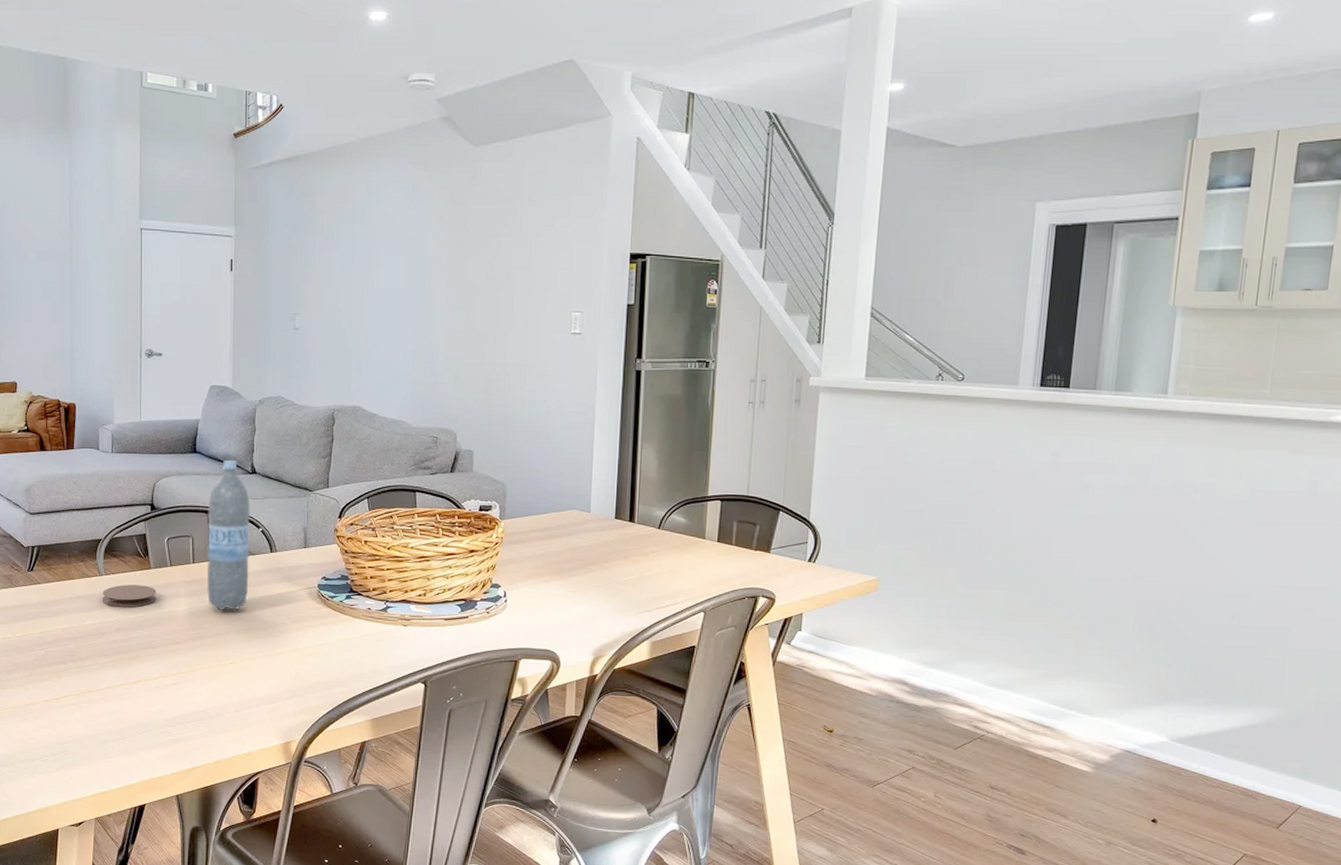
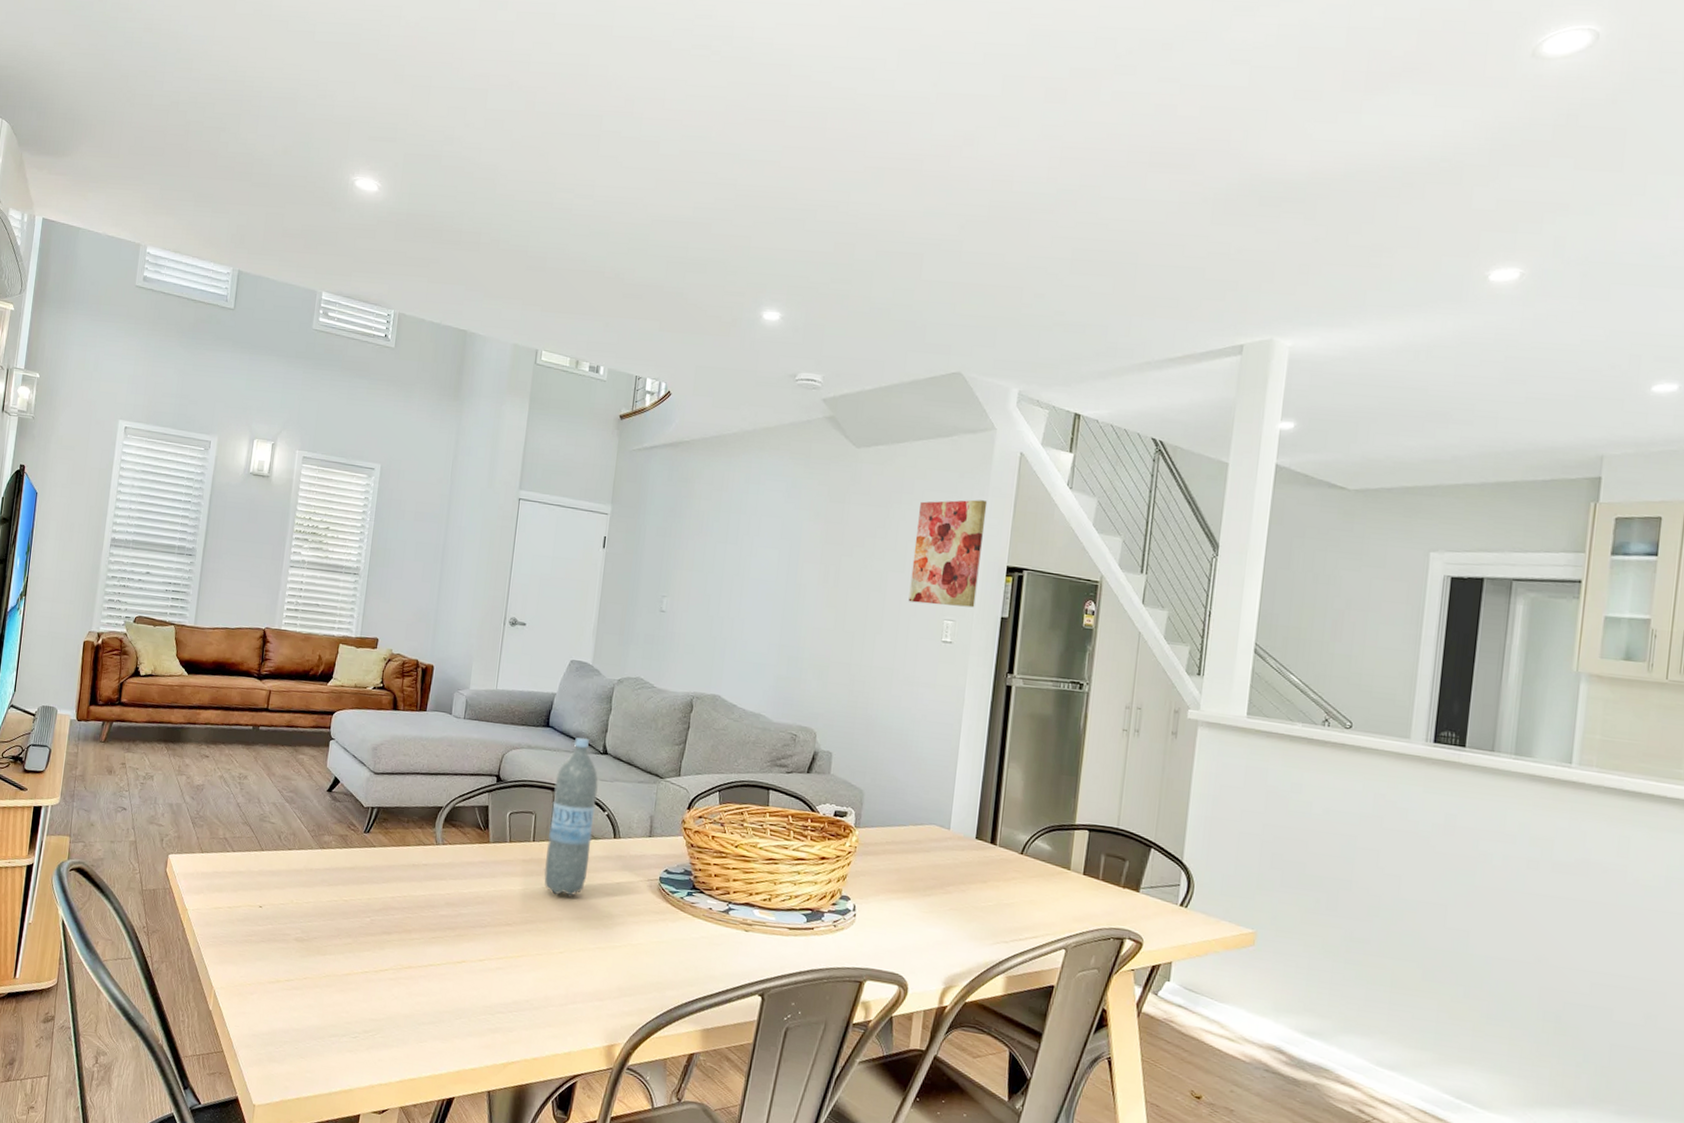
coaster: present [103,584,157,607] -> none [436,856,493,882]
wall art: none [536,189,608,298] -> present [908,499,988,608]

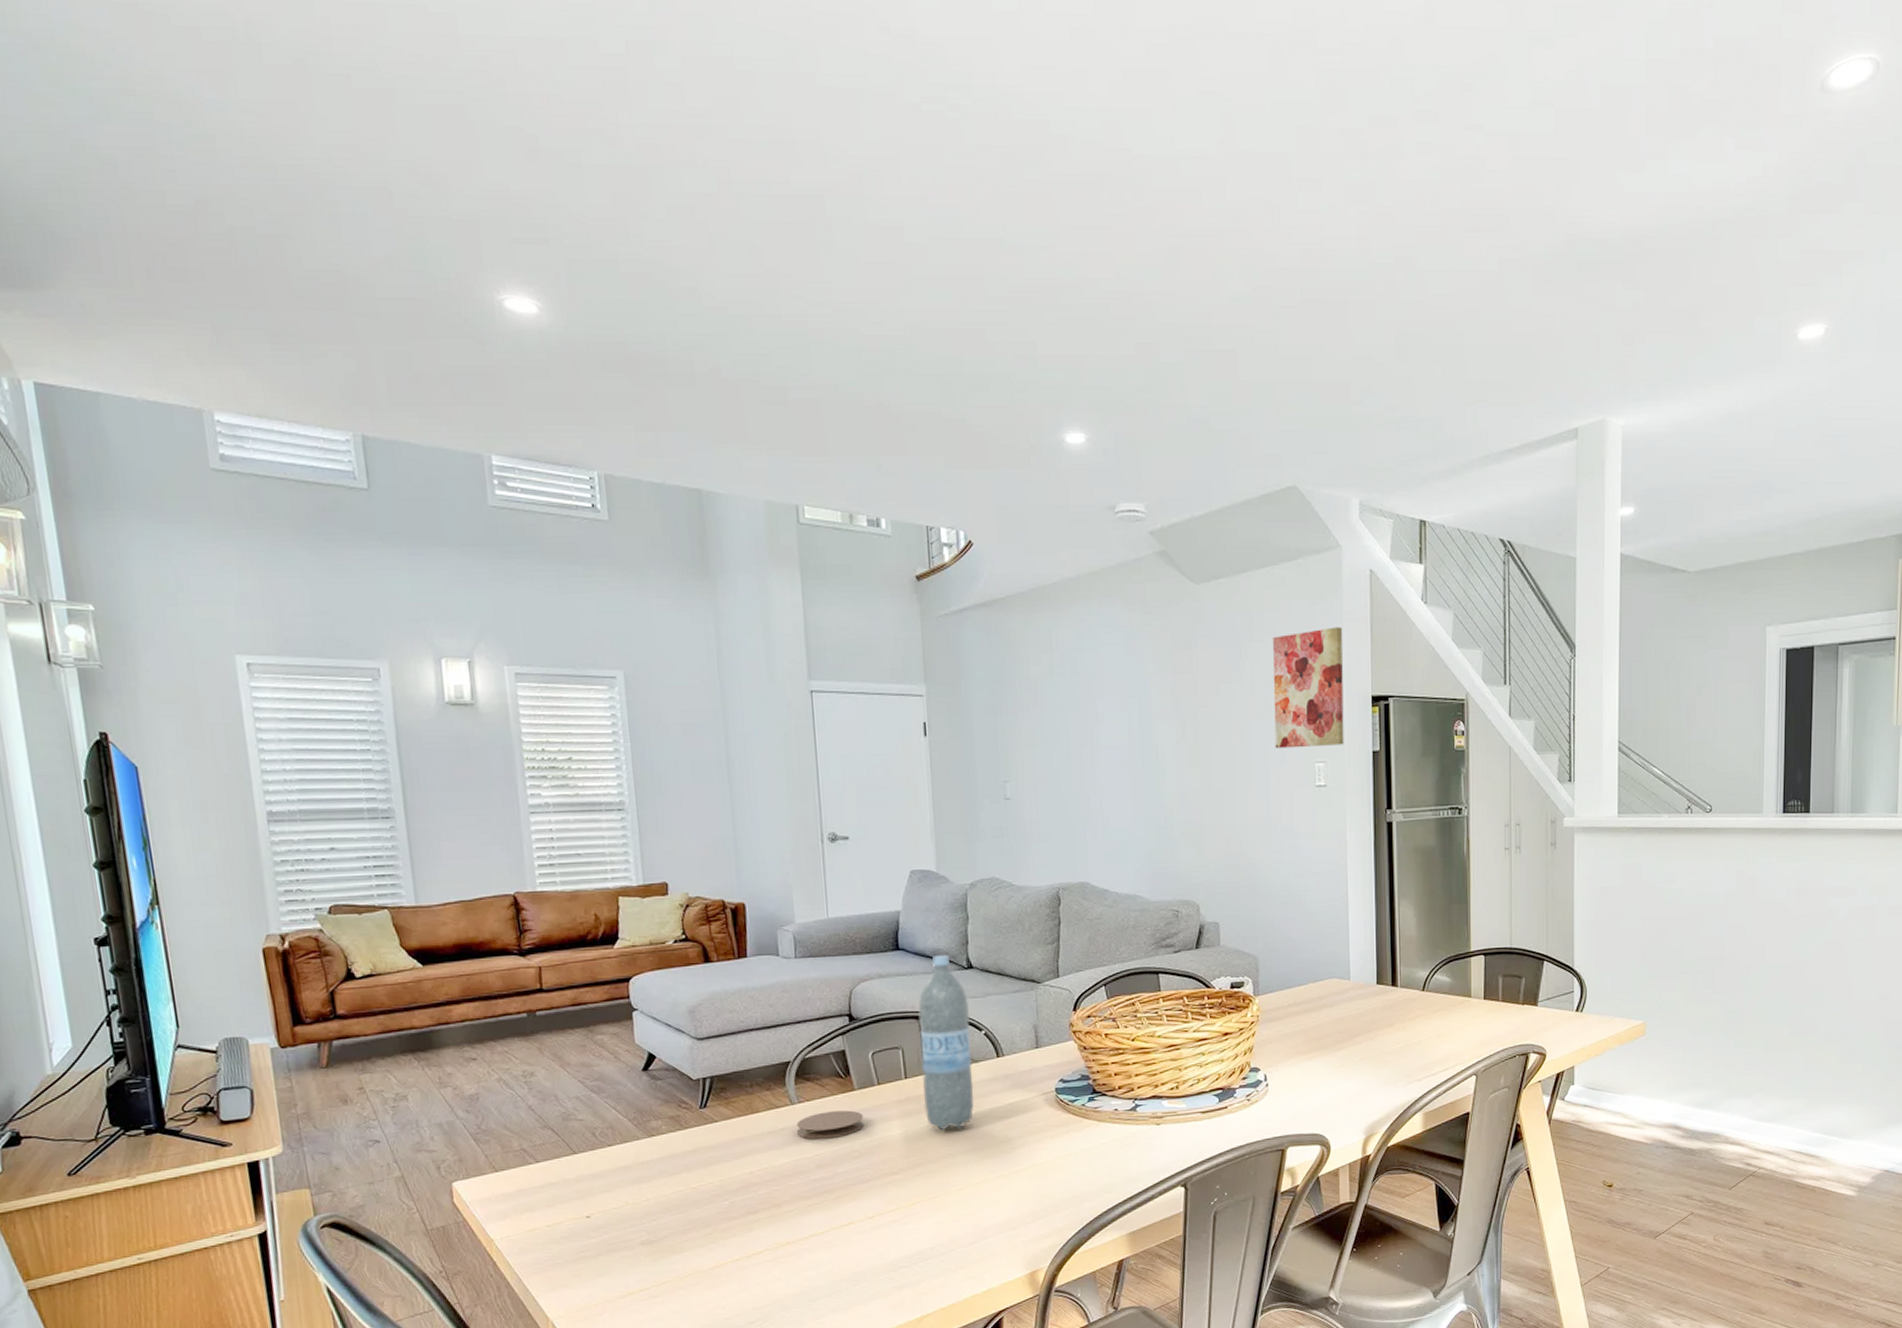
coaster: none [436,856,493,882] -> present [796,1110,864,1139]

